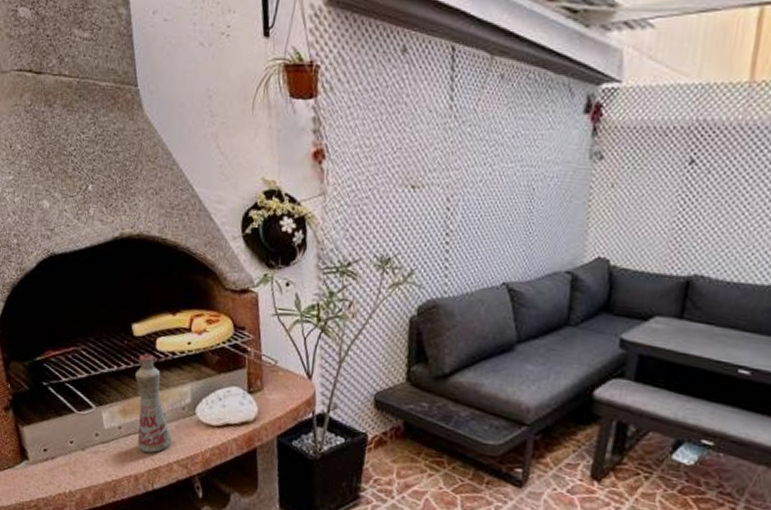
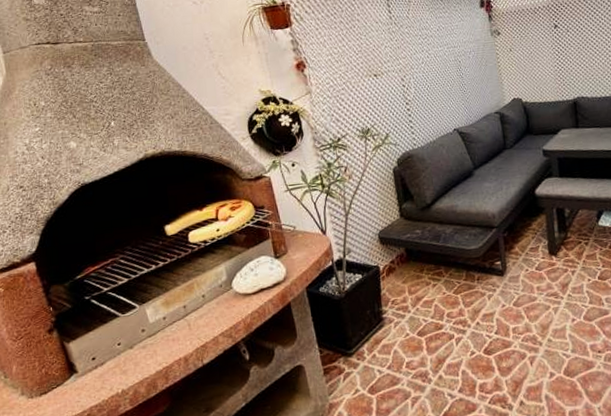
bottle: present [135,354,171,453] -> none [173,248,214,333]

